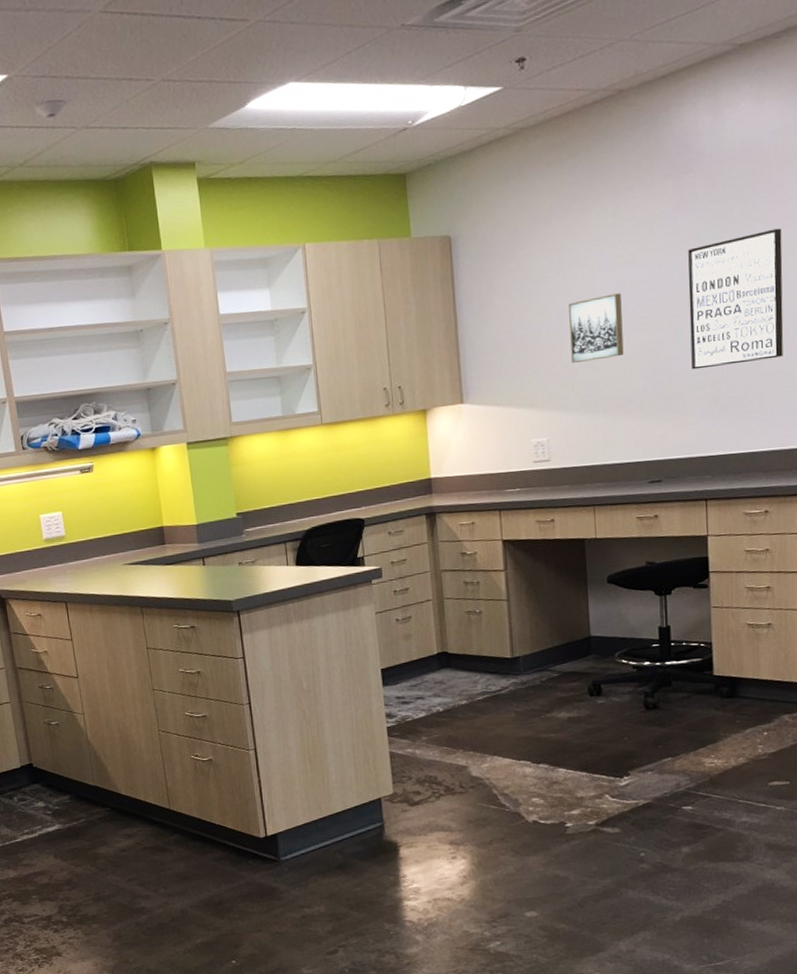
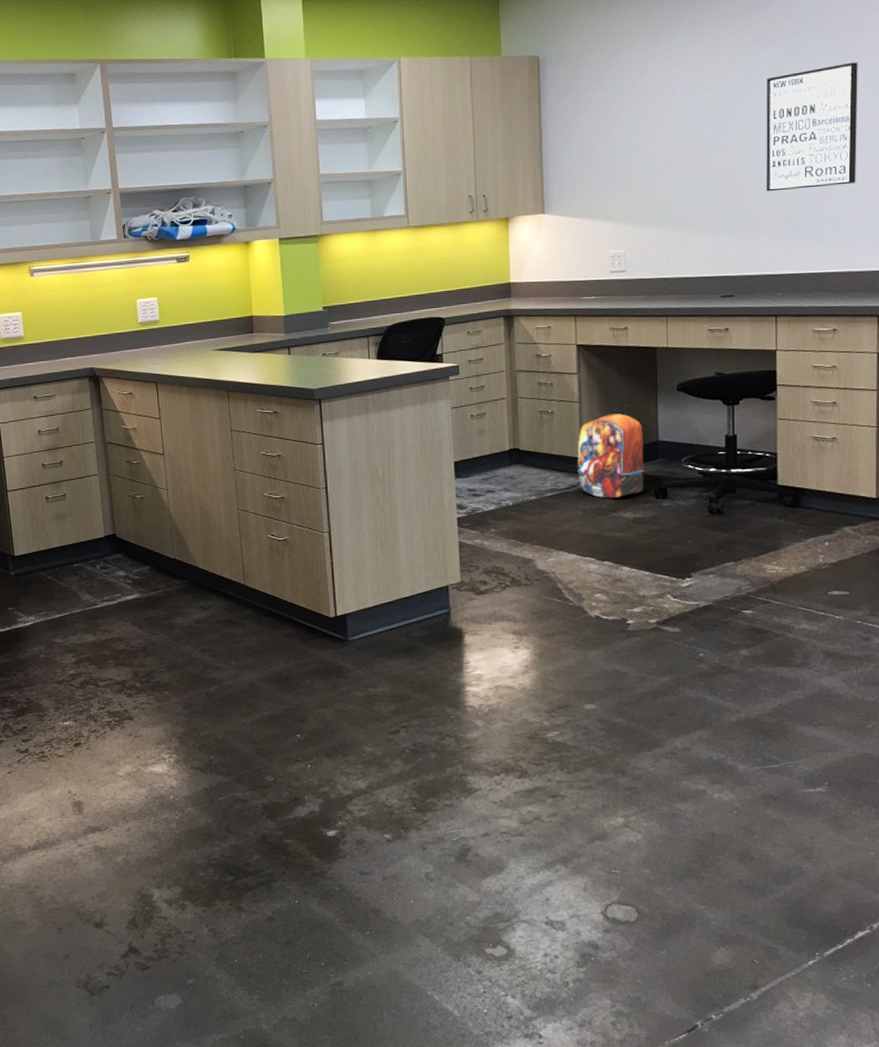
backpack: none [507,599,577,699] -> present [576,404,644,499]
wall art: present [569,293,624,363] -> none [650,116,701,180]

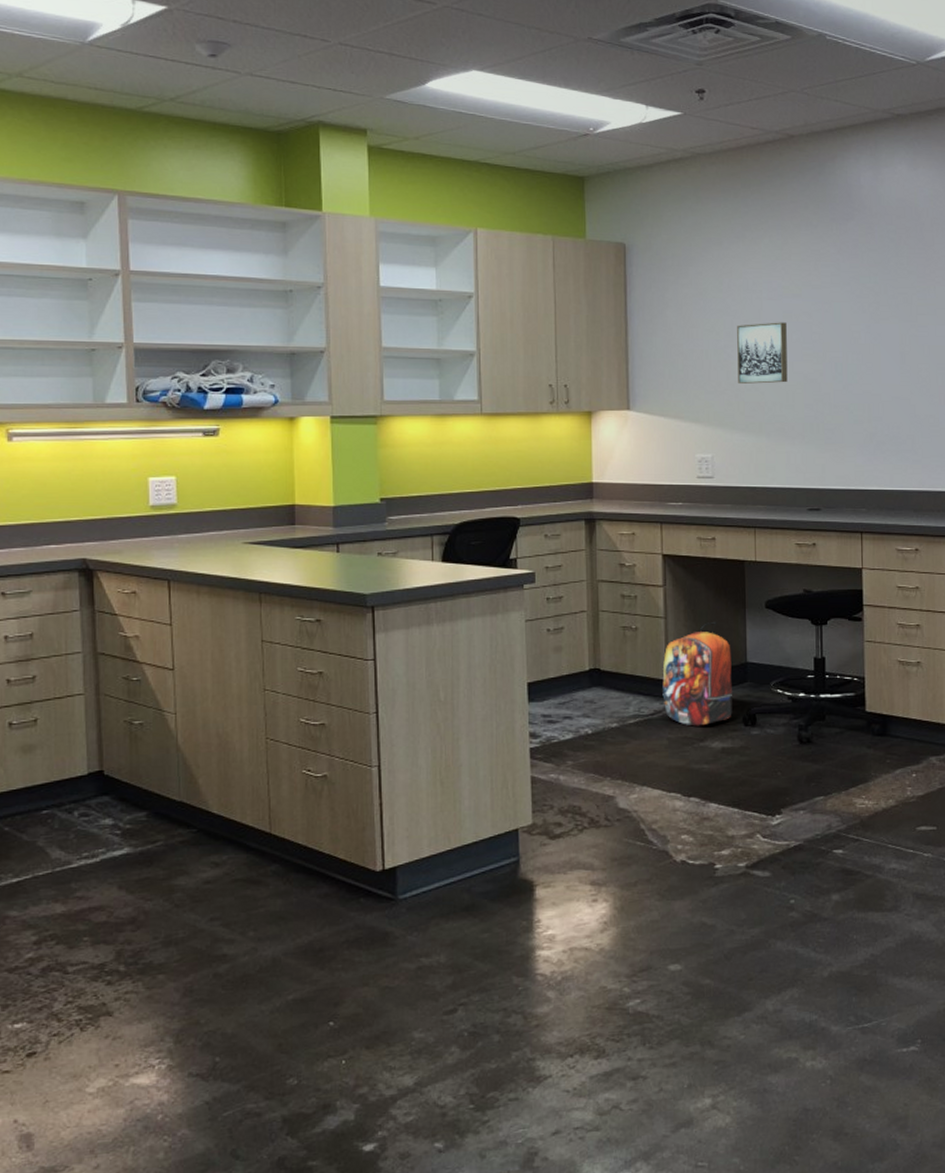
wall art: none [650,116,701,180] -> present [737,322,788,384]
wall art: present [766,62,858,192] -> none [849,283,933,405]

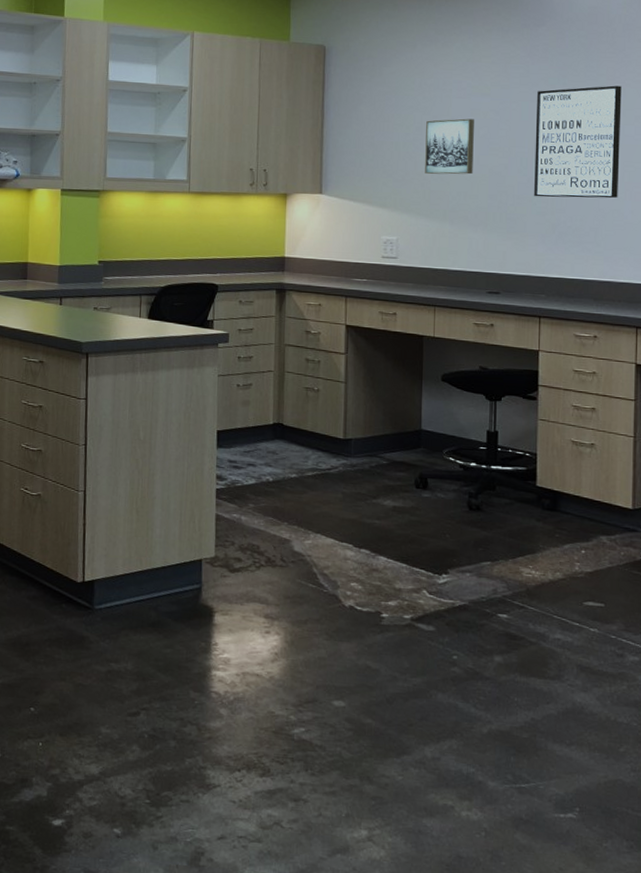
backpack: present [661,621,732,726] -> none [338,389,407,484]
wall art: none [849,283,933,405] -> present [534,85,622,199]

